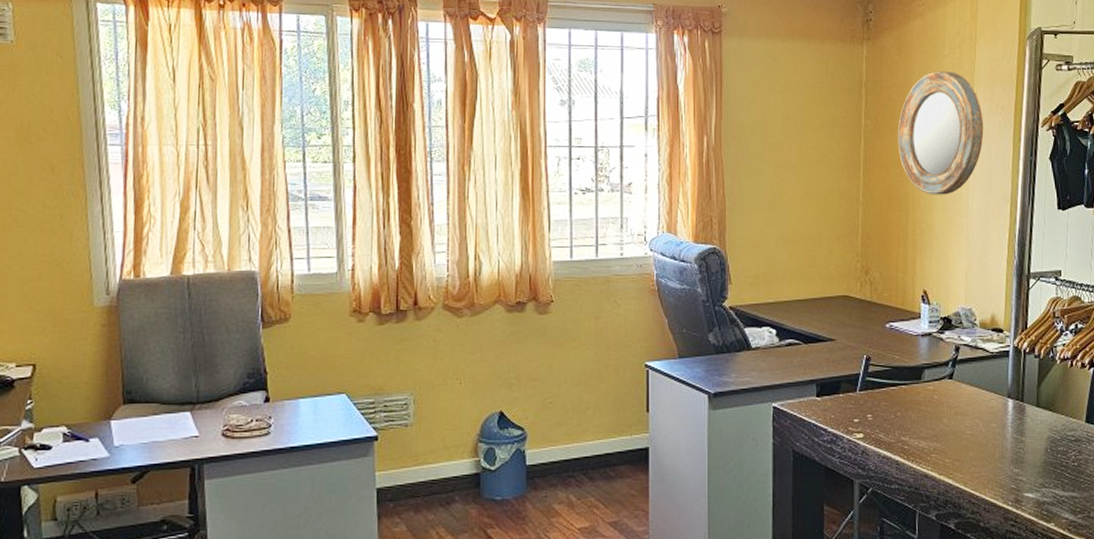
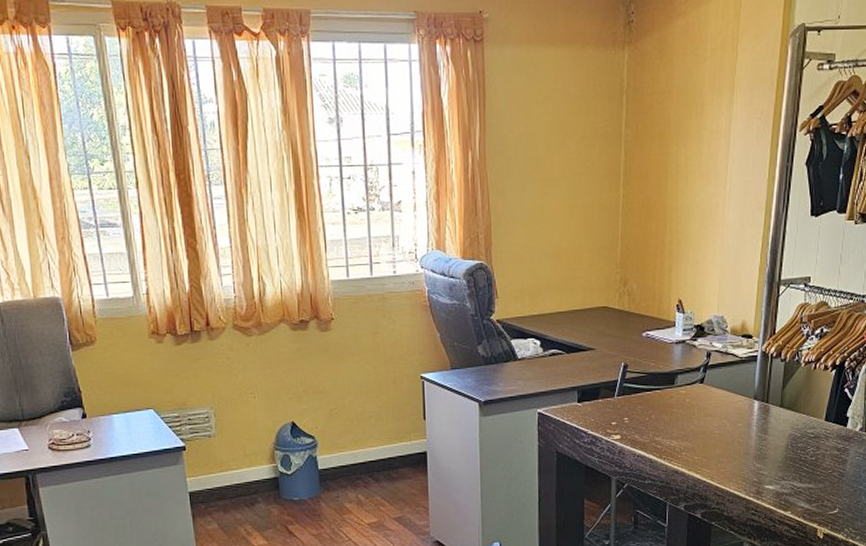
home mirror: present [897,71,984,195] -> none [657,75,742,205]

